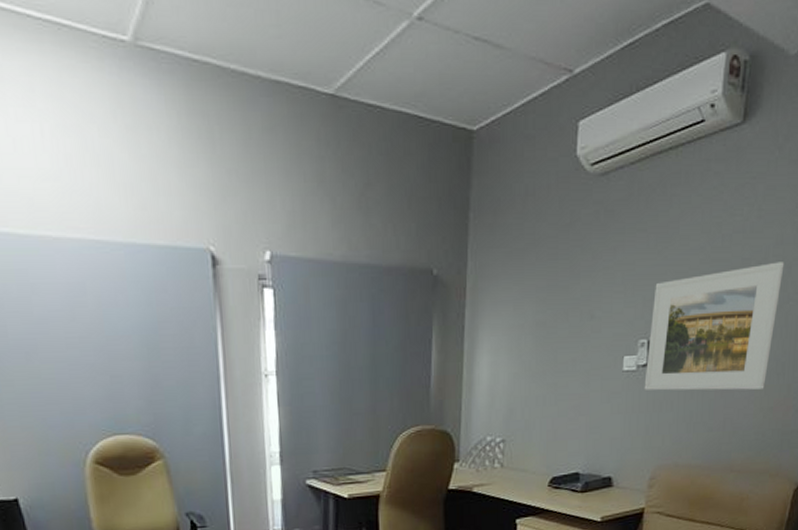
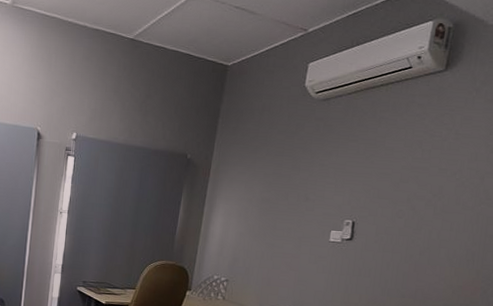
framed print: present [644,262,785,391] -> none [346,173,478,271]

